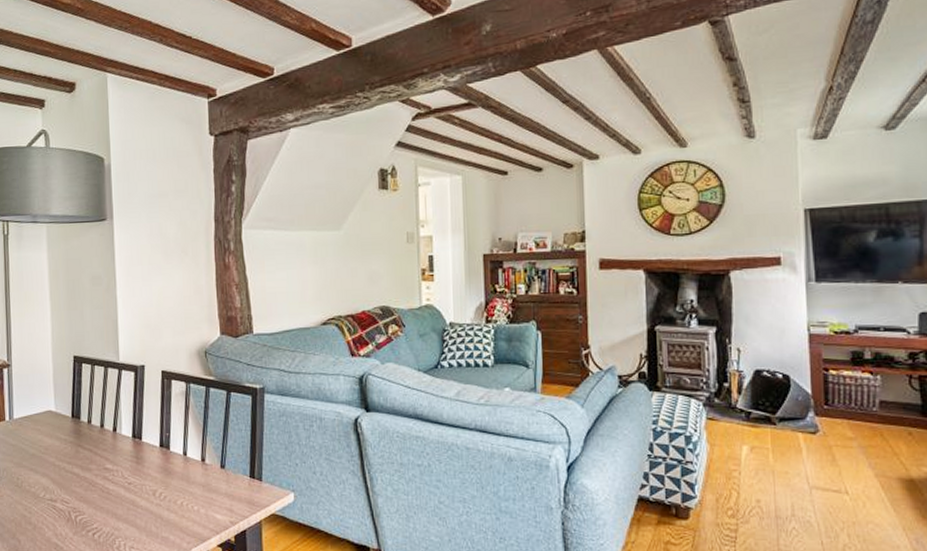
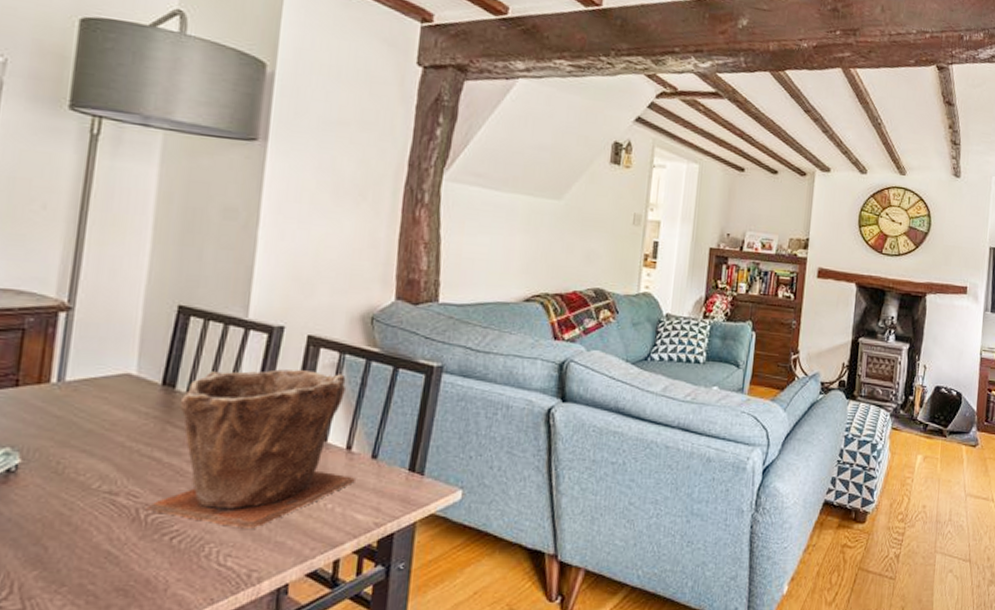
plant pot: none [75,398,211,526] -> present [146,369,355,528]

